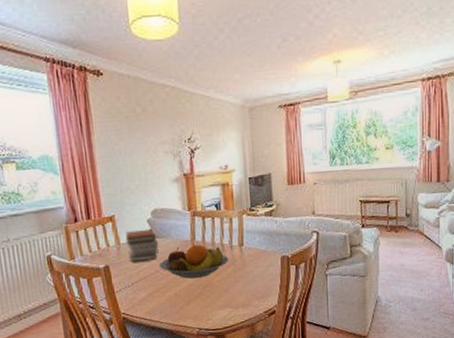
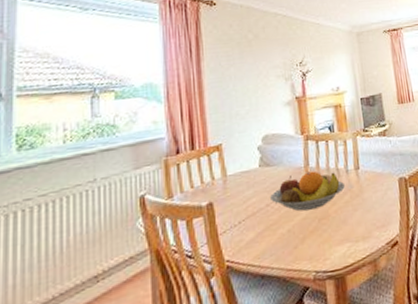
book stack: present [125,230,159,261] -> none [233,157,270,195]

